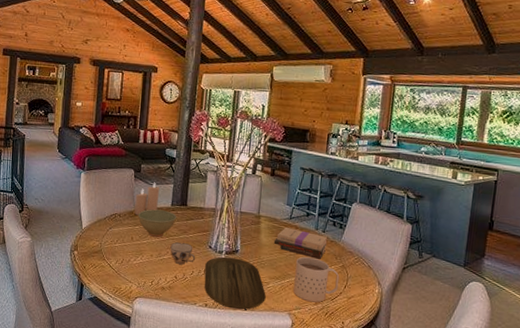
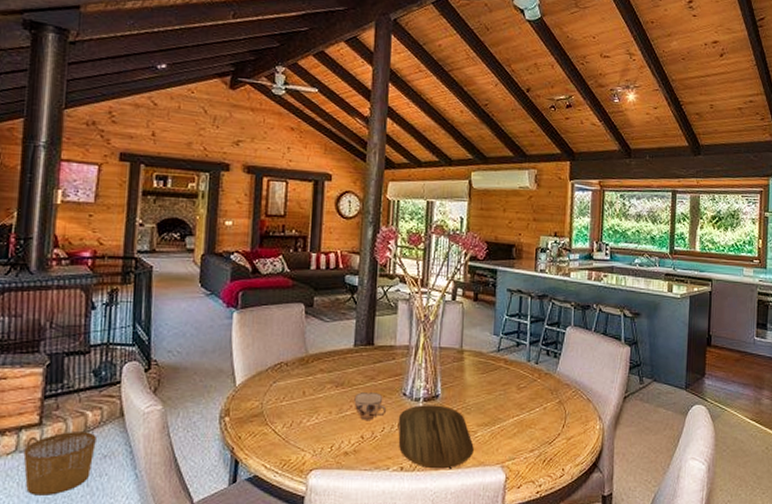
candle: present [134,182,159,216] -> none [306,318,338,363]
bowl: present [137,209,177,237] -> none [310,353,362,388]
books: present [273,226,328,259] -> none [480,361,542,396]
mug: present [292,256,340,303] -> none [505,395,557,449]

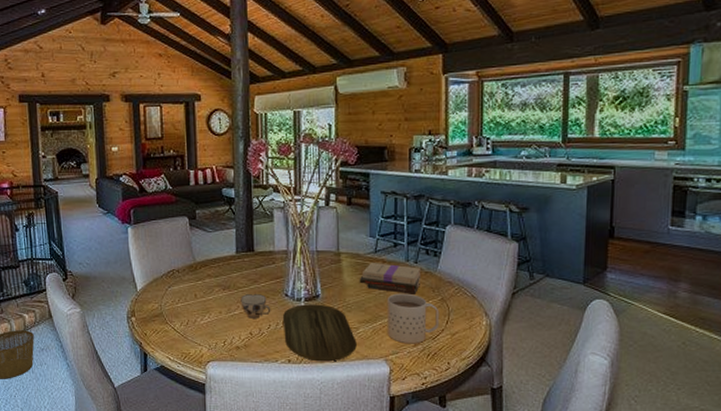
books: none [480,361,542,396] -> present [359,262,422,294]
mug: none [505,395,557,449] -> present [386,293,440,344]

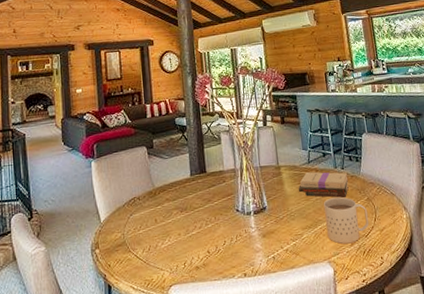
teacup: present [240,293,271,319] -> none [197,211,225,237]
placemat: present [283,304,357,362] -> none [236,215,303,272]

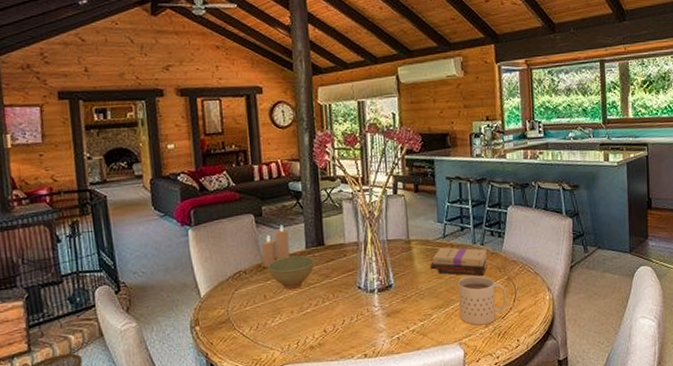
candle: none [152,155,177,194] -> present [261,224,290,268]
bowl: none [157,182,199,214] -> present [267,255,315,290]

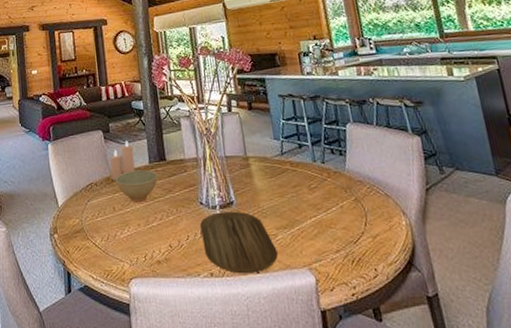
placemat: none [357,294,431,353] -> present [200,211,278,274]
books: present [429,247,488,276] -> none [270,164,331,196]
mug: present [457,275,508,326] -> none [300,195,359,250]

